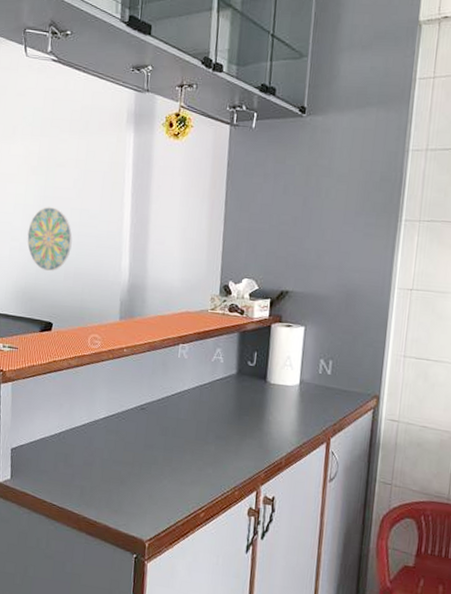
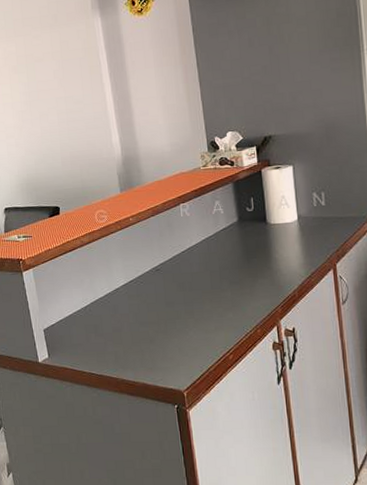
decorative plate: present [27,207,72,271] -> none [20,100,63,160]

